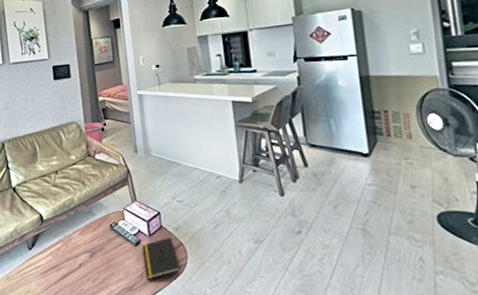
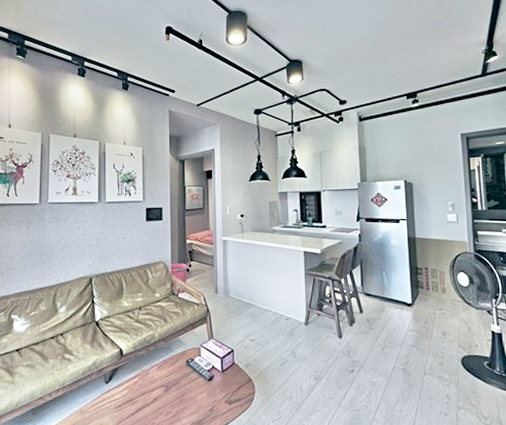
notepad: present [141,237,181,280] -> none [214,373,248,414]

